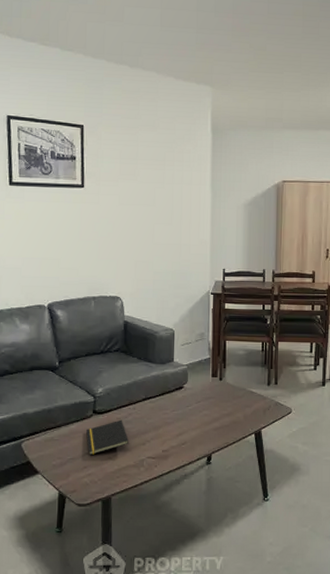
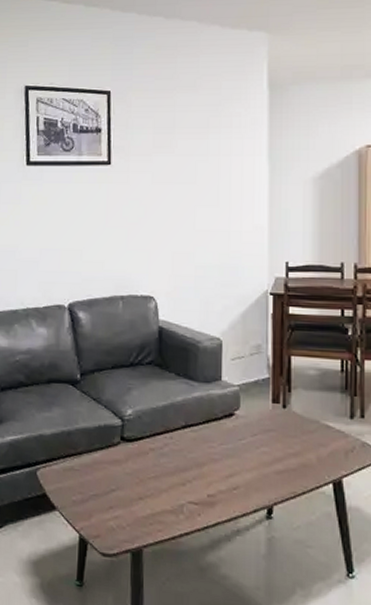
notepad: present [86,419,130,455] -> none [112,450,166,493]

